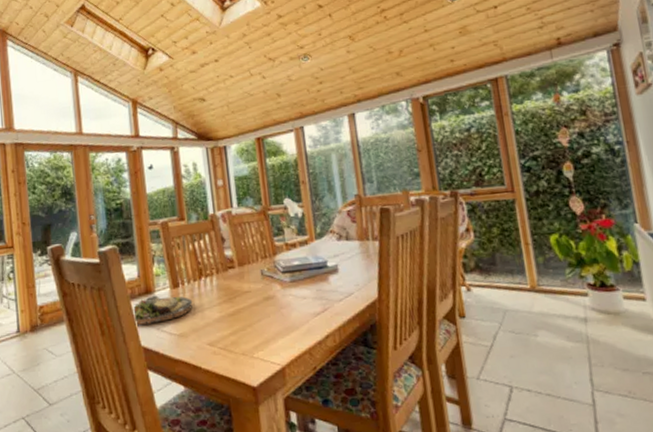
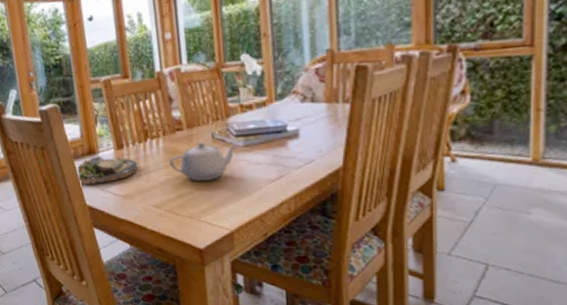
teapot: none [222,278,286,317] -> present [168,142,239,181]

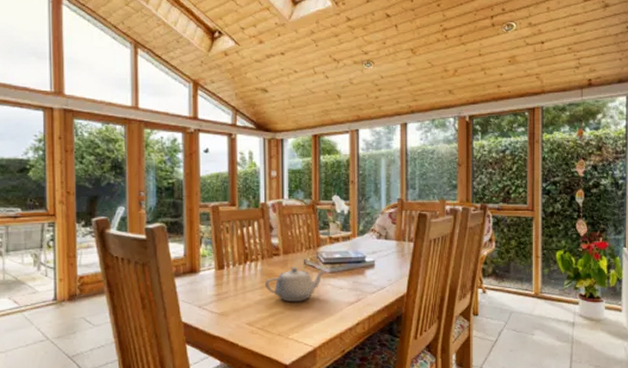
dinner plate: present [77,155,138,185] -> none [176,274,236,302]

